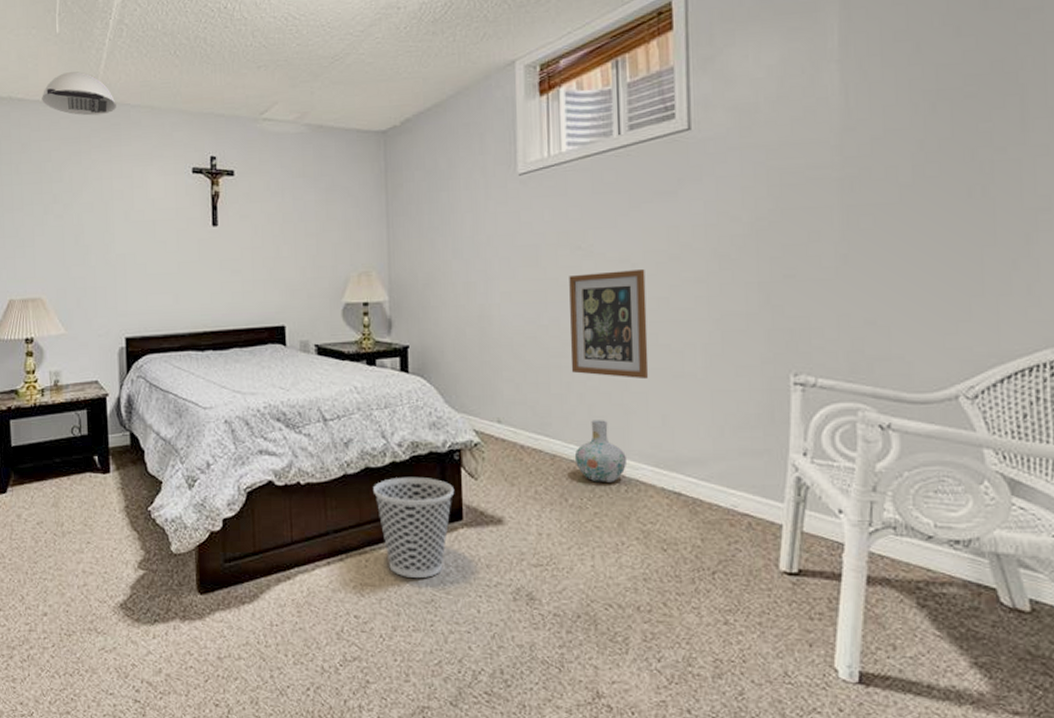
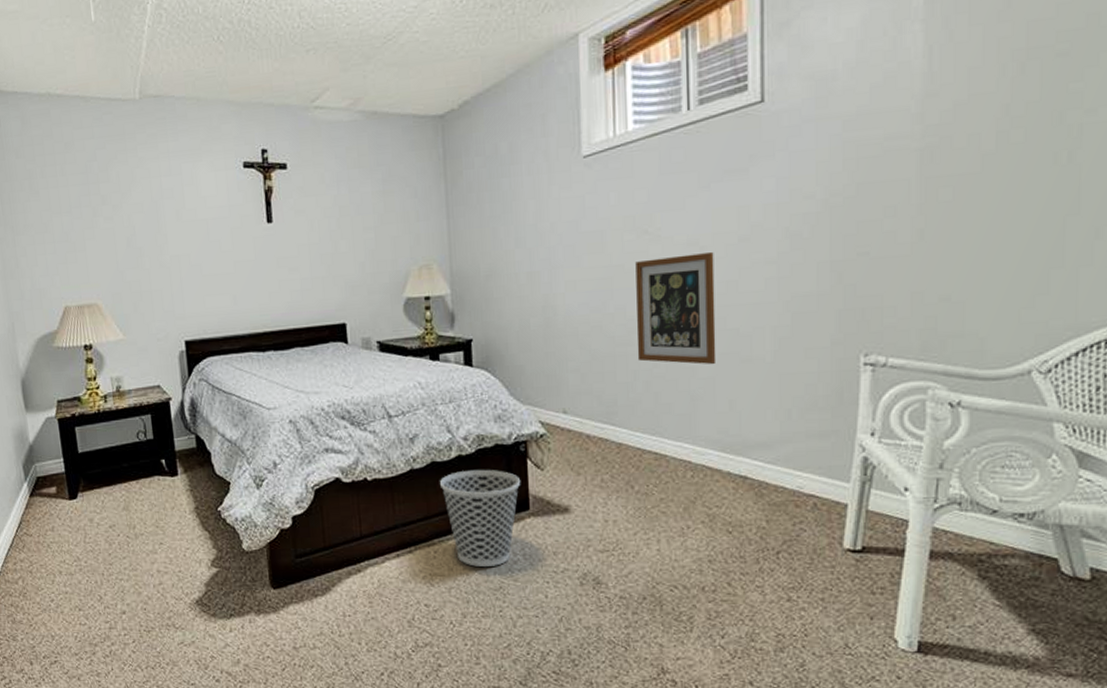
ceiling light: present [42,71,116,116] -> none [82,62,160,111]
vase: present [574,420,628,482] -> none [640,407,694,469]

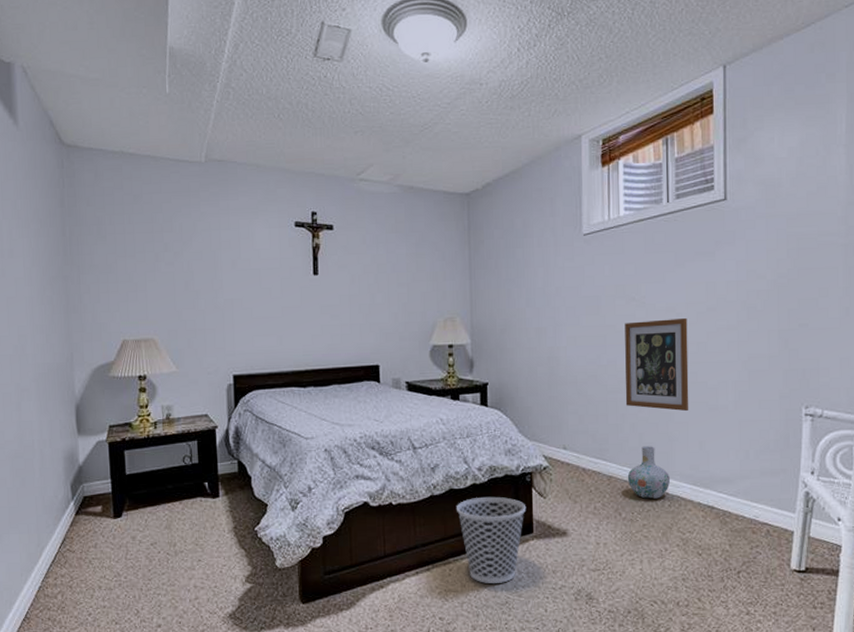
vase: none [640,407,694,469] -> present [627,446,671,499]

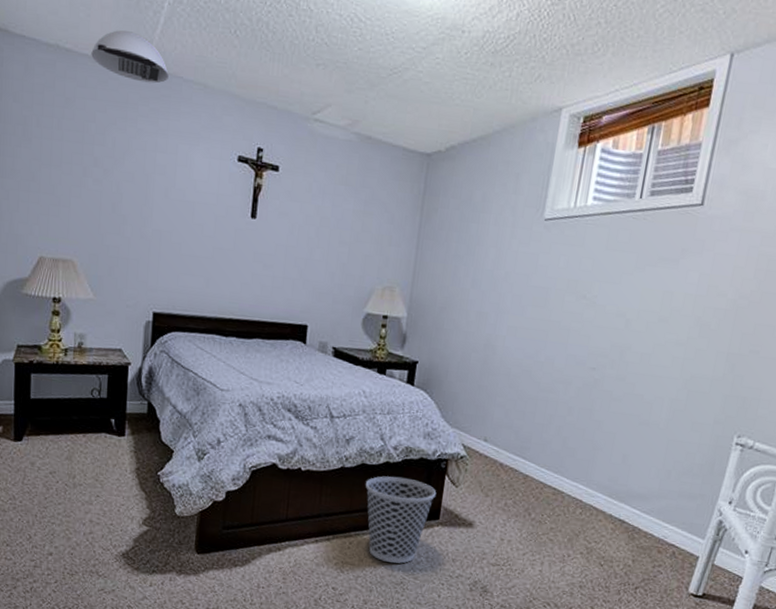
ceiling light: none [153,130,224,171] -> present [91,30,169,84]
wall art: present [625,318,689,412] -> none [555,321,637,422]
vase: present [627,446,671,499] -> none [543,450,587,505]

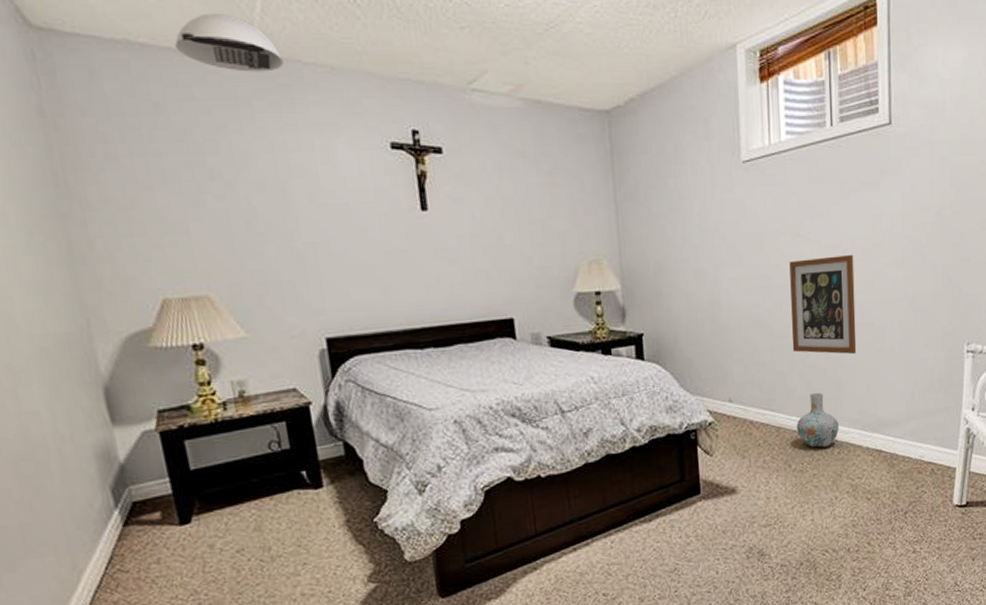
wastebasket: present [365,476,437,564] -> none [614,458,692,552]
vase: none [543,450,587,505] -> present [796,392,840,448]
wall art: none [555,321,637,422] -> present [789,255,857,355]

